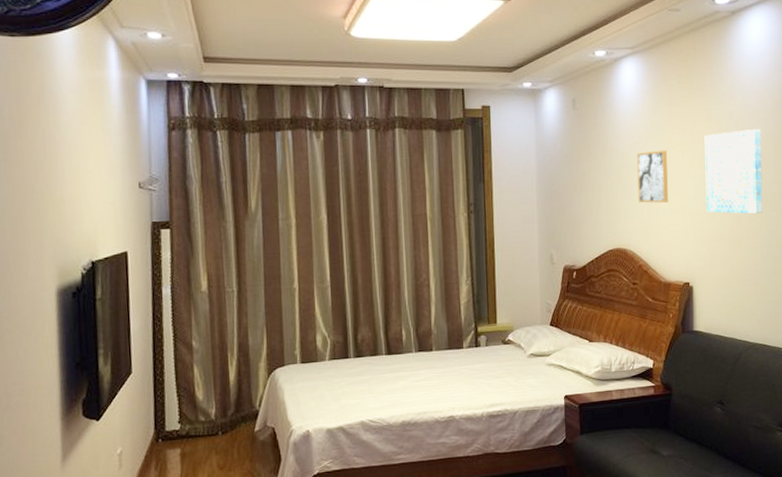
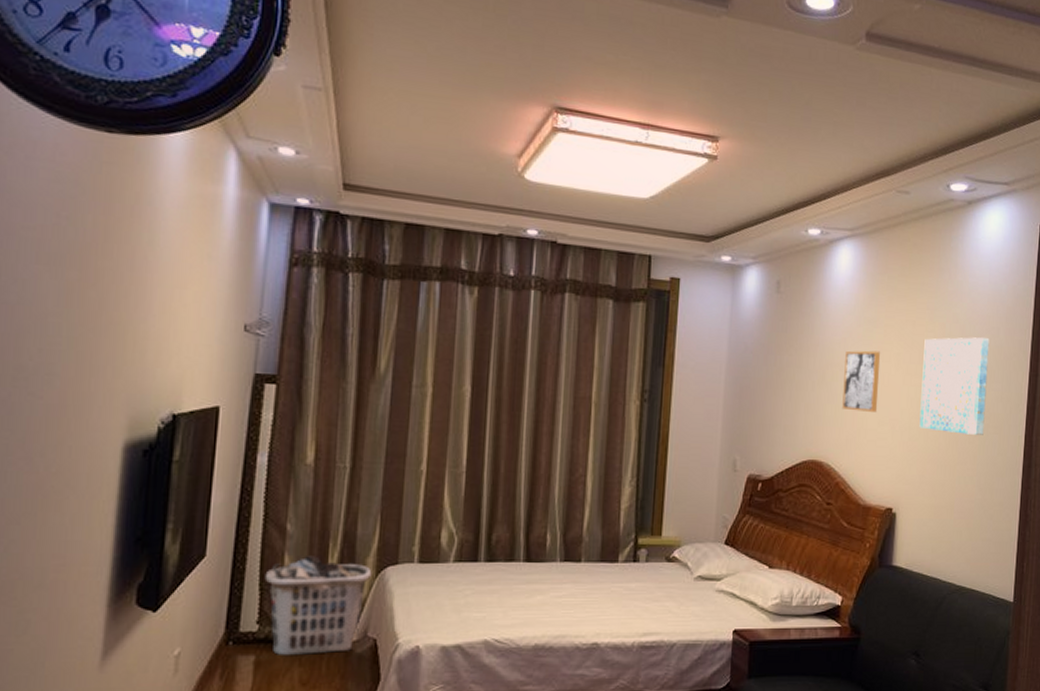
clothes hamper: none [180,364,265,448] -> present [264,554,372,657]

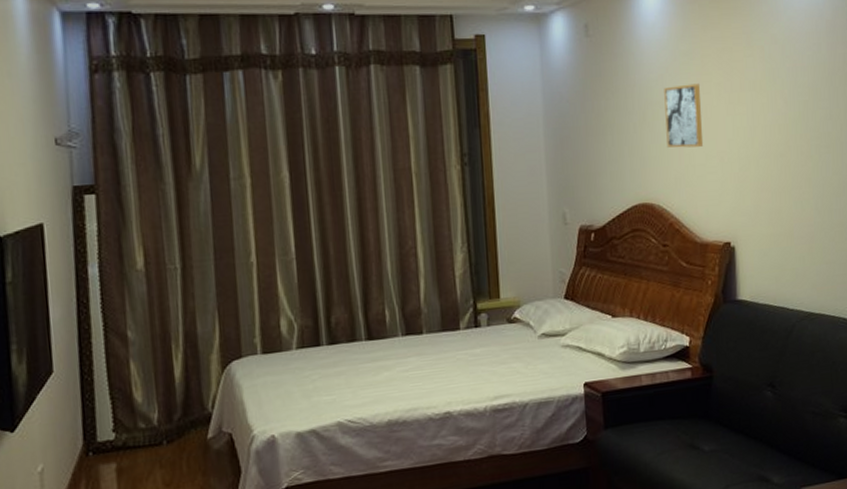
clothes hamper: present [264,554,372,657] -> none [113,358,218,461]
wall art: present [919,337,990,435] -> none [744,56,816,158]

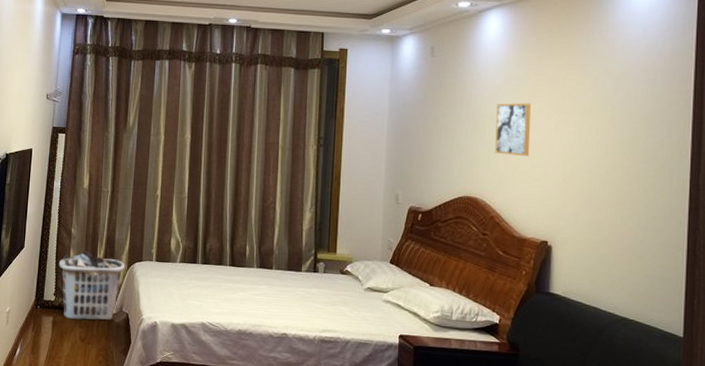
clothes hamper: none [113,358,218,461] -> present [58,250,125,321]

